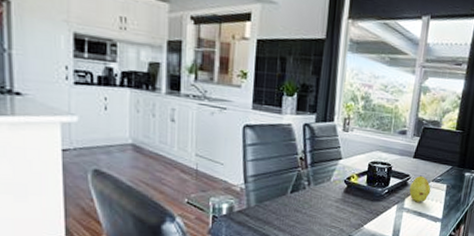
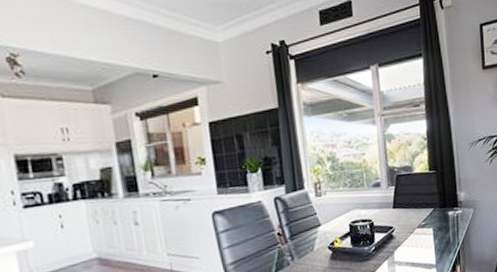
fruit: present [409,175,431,202] -> none [396,224,419,253]

